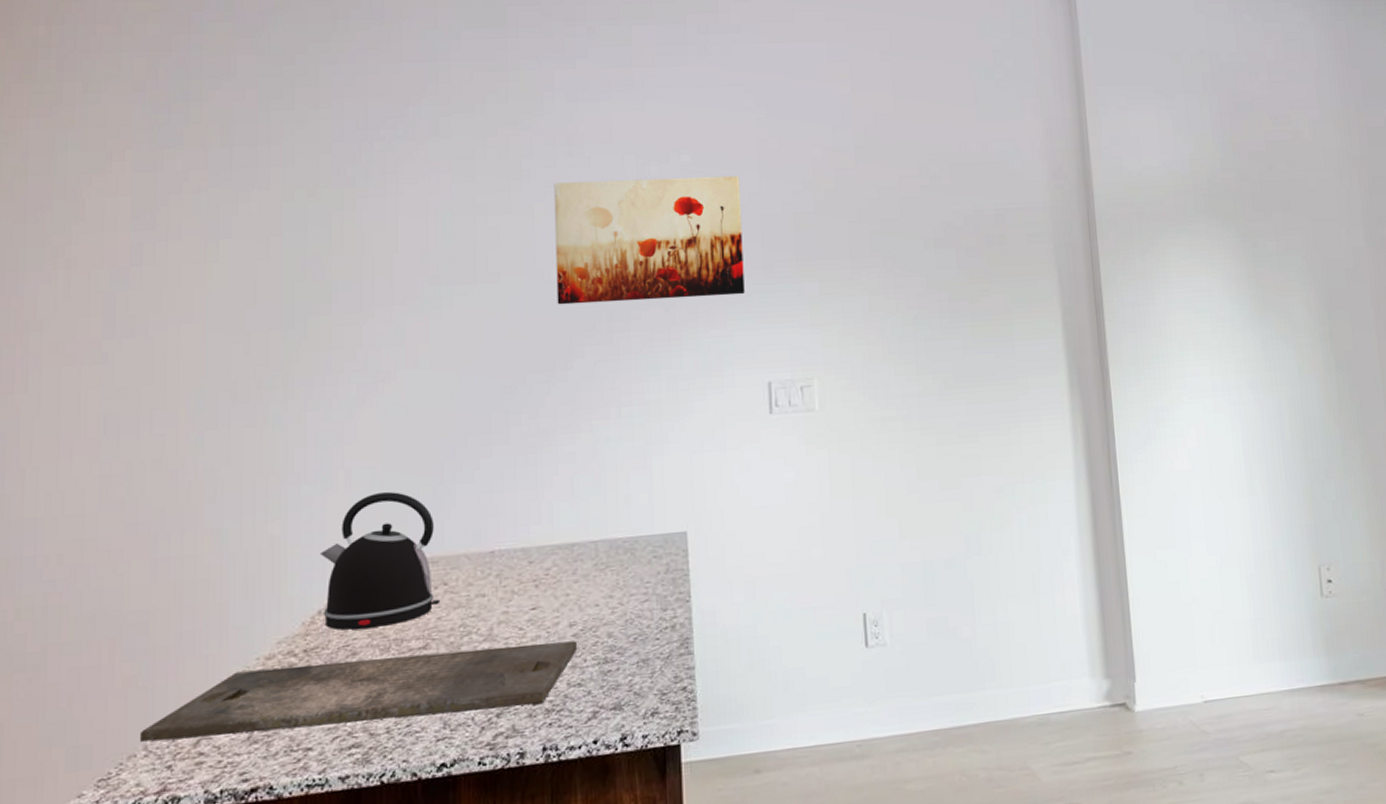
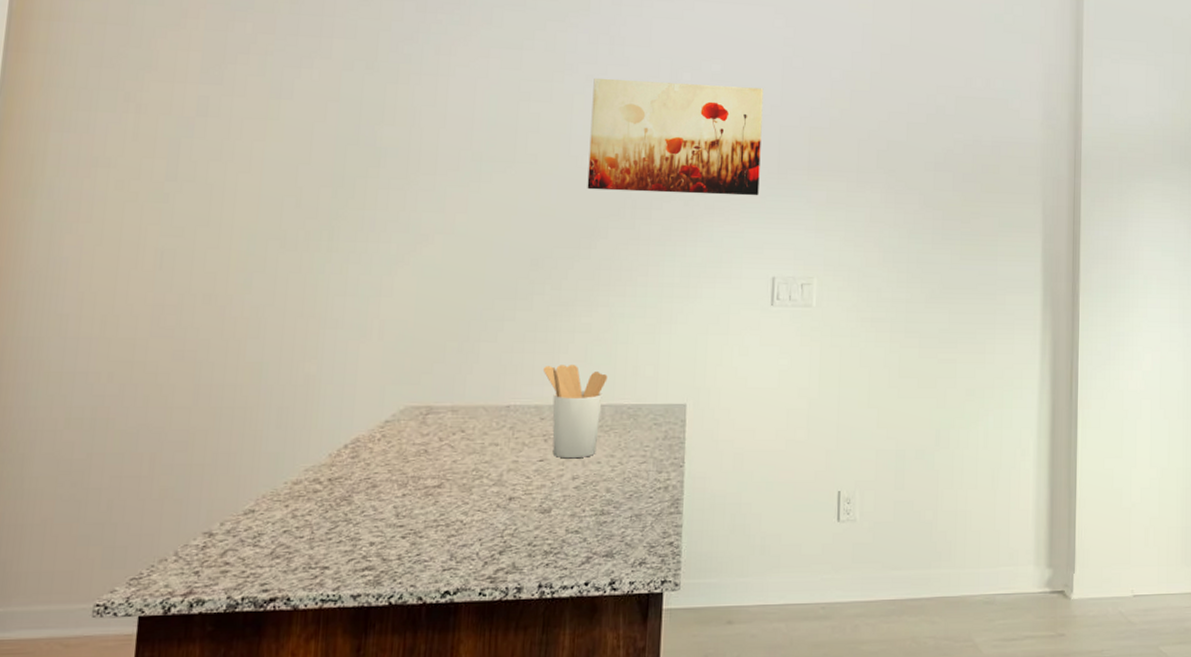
cutting board: present [139,641,578,742] -> none [171,491,579,549]
kettle: present [319,491,441,630] -> none [348,343,457,464]
utensil holder: none [528,499,598,605] -> present [544,365,608,459]

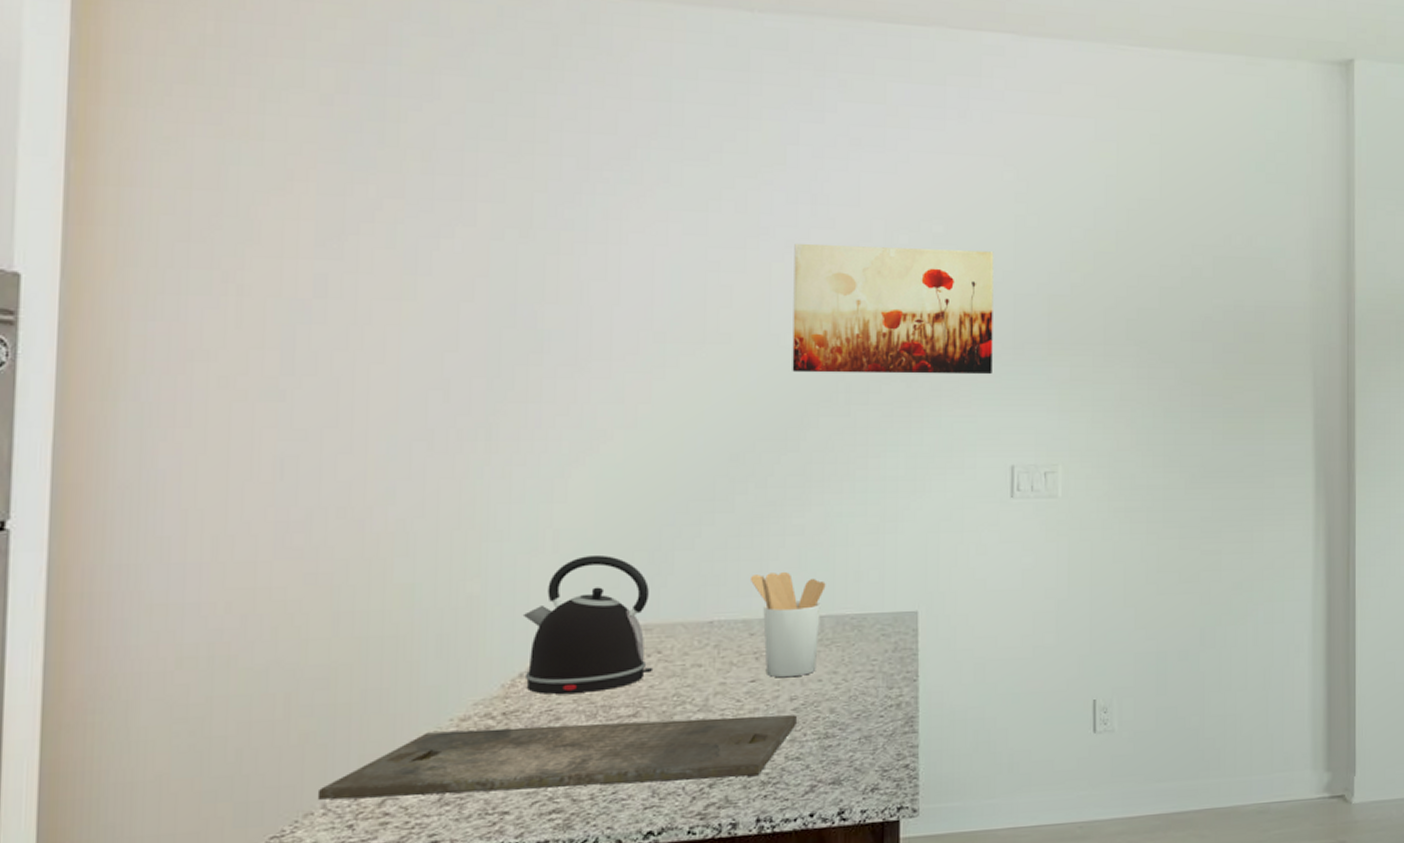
cutting board: none [171,491,579,549] -> present [317,715,798,800]
kettle: none [348,343,457,464] -> present [522,554,654,694]

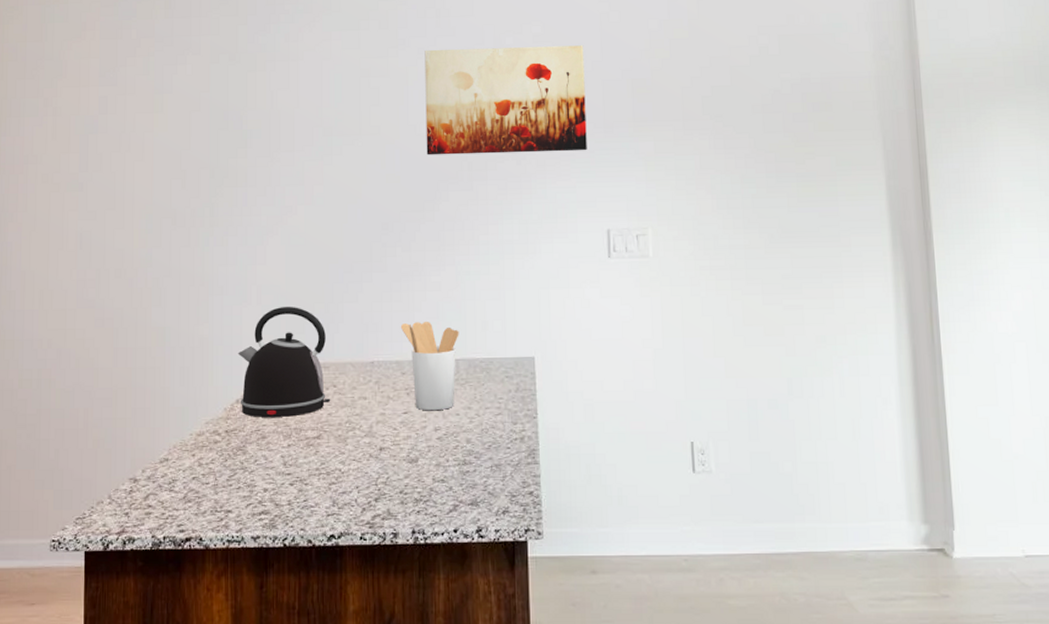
cutting board: present [317,715,798,800] -> none [105,442,442,494]

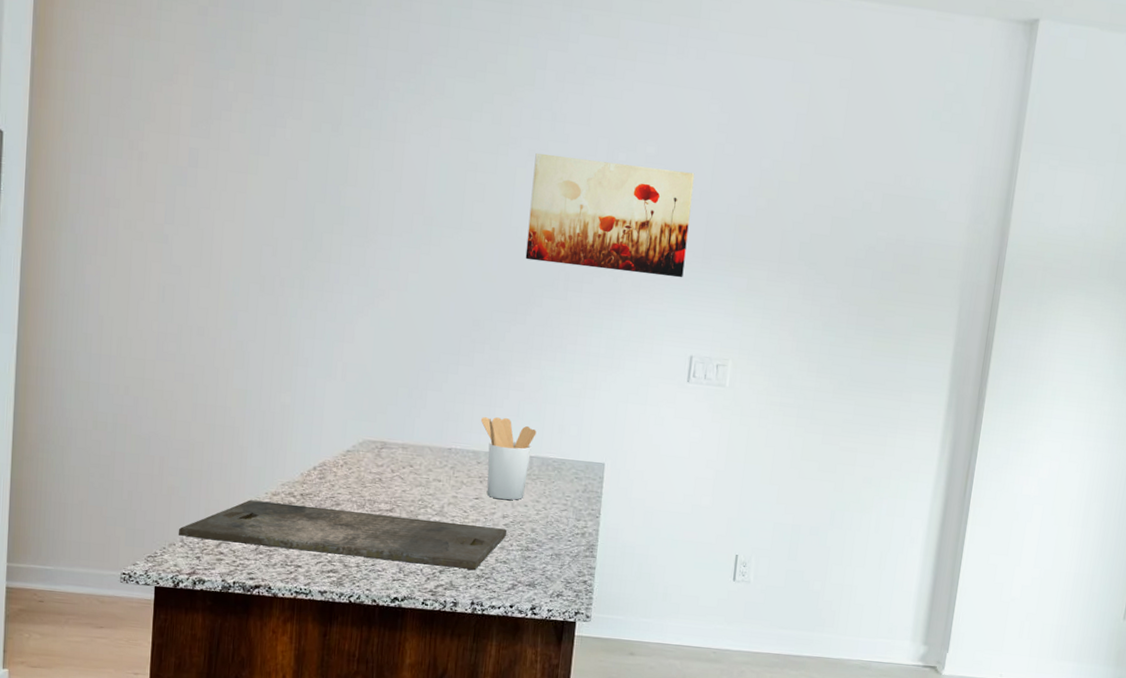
cutting board: none [105,442,442,494] -> present [178,500,507,570]
kettle: present [237,306,331,417] -> none [317,385,407,489]

